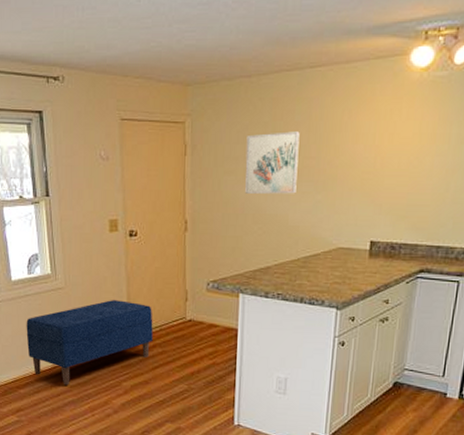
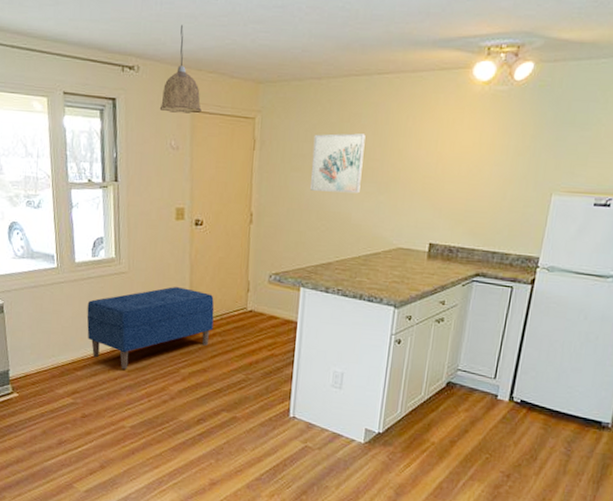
pendant lamp: none [87,30,130,122] -> present [159,25,202,114]

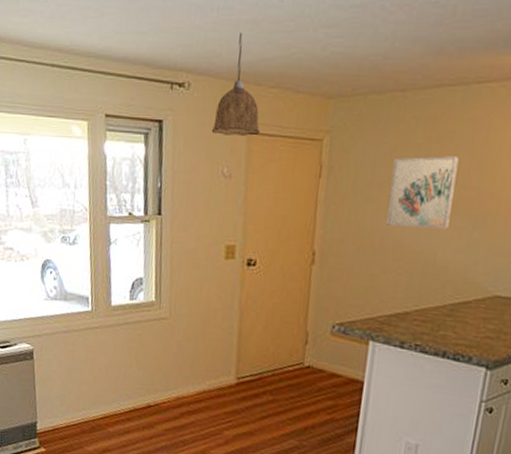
bench: present [86,287,214,370] -> none [121,336,266,428]

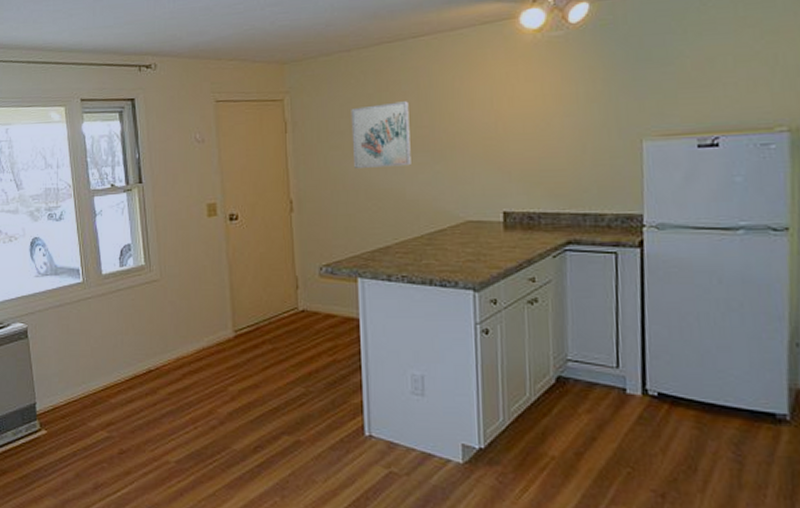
pendant lamp: present [211,33,260,136] -> none [180,18,225,105]

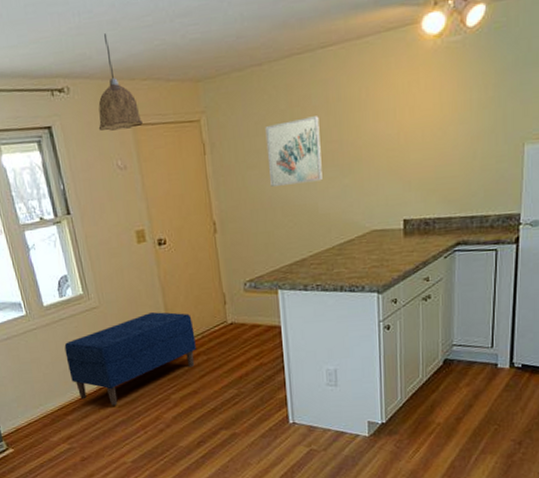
bench: none [118,291,261,393] -> present [64,312,196,406]
pendant lamp: none [180,18,225,105] -> present [98,34,143,131]

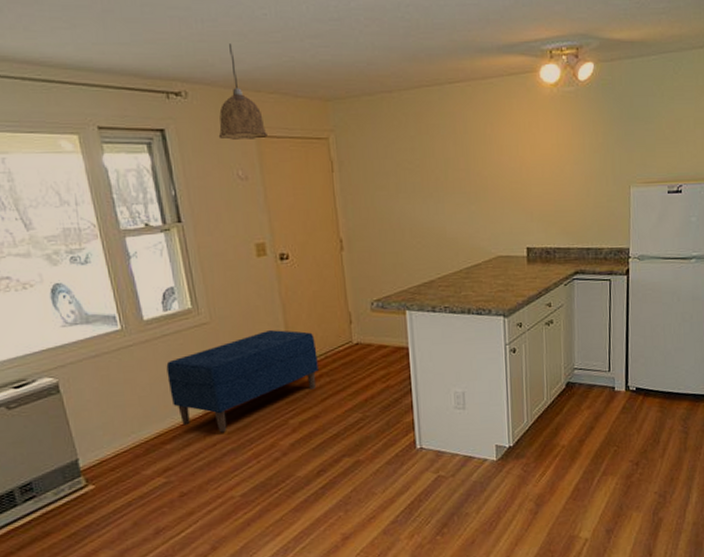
wall art: present [265,116,322,187] -> none [394,145,450,208]

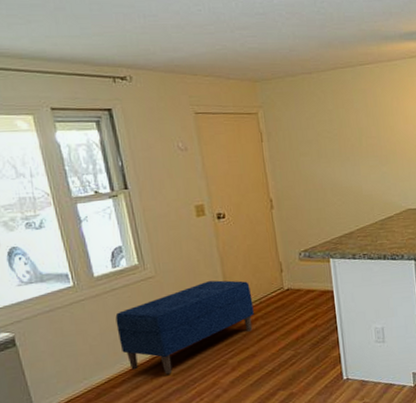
pendant lamp: present [218,44,268,140] -> none [160,35,204,116]

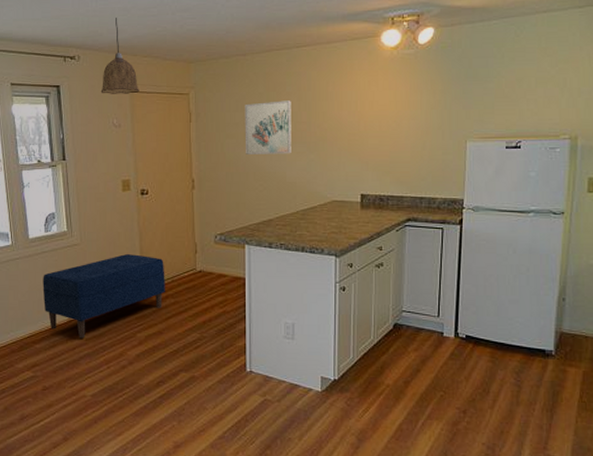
pendant lamp: none [160,35,204,116] -> present [100,18,139,94]
wall art: none [315,116,365,171] -> present [245,100,291,154]

